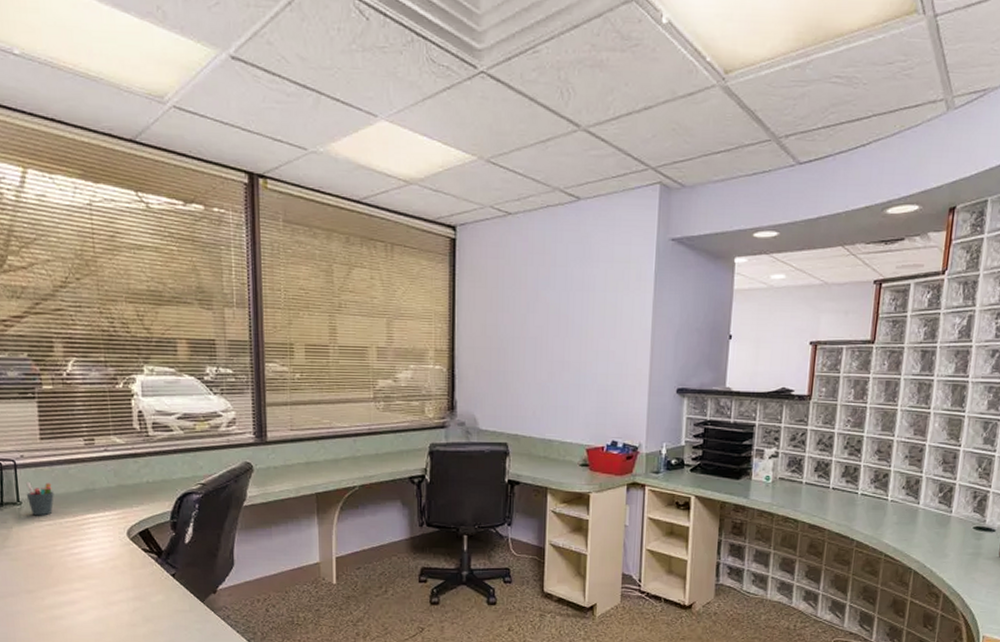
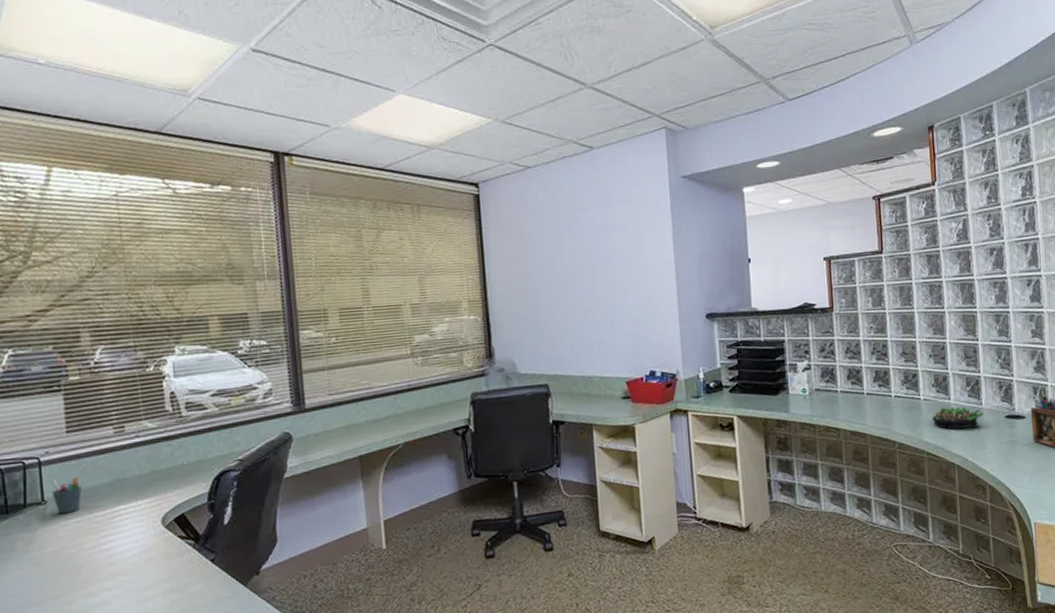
succulent plant: none [896,511,951,535] -> present [932,406,983,429]

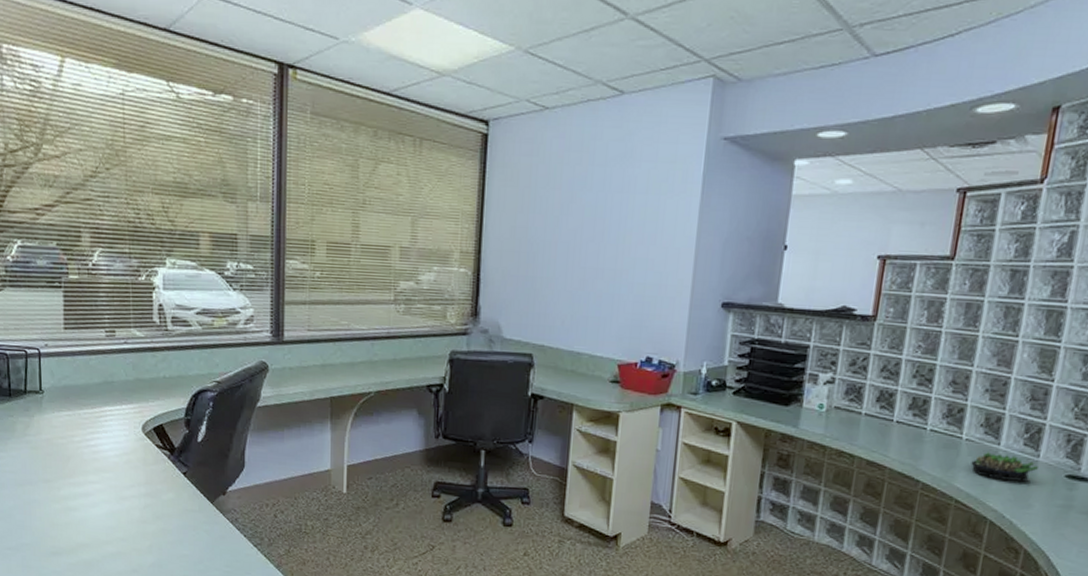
pen holder: present [51,477,82,514] -> none [48,370,75,406]

